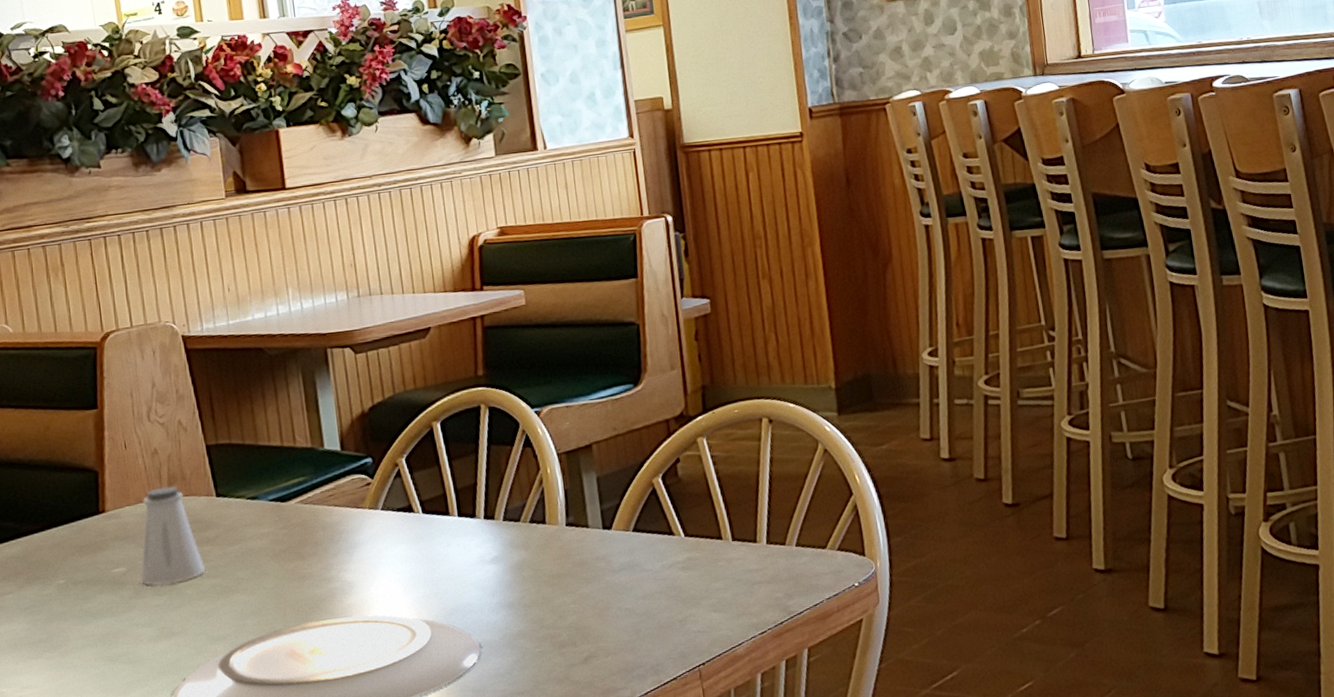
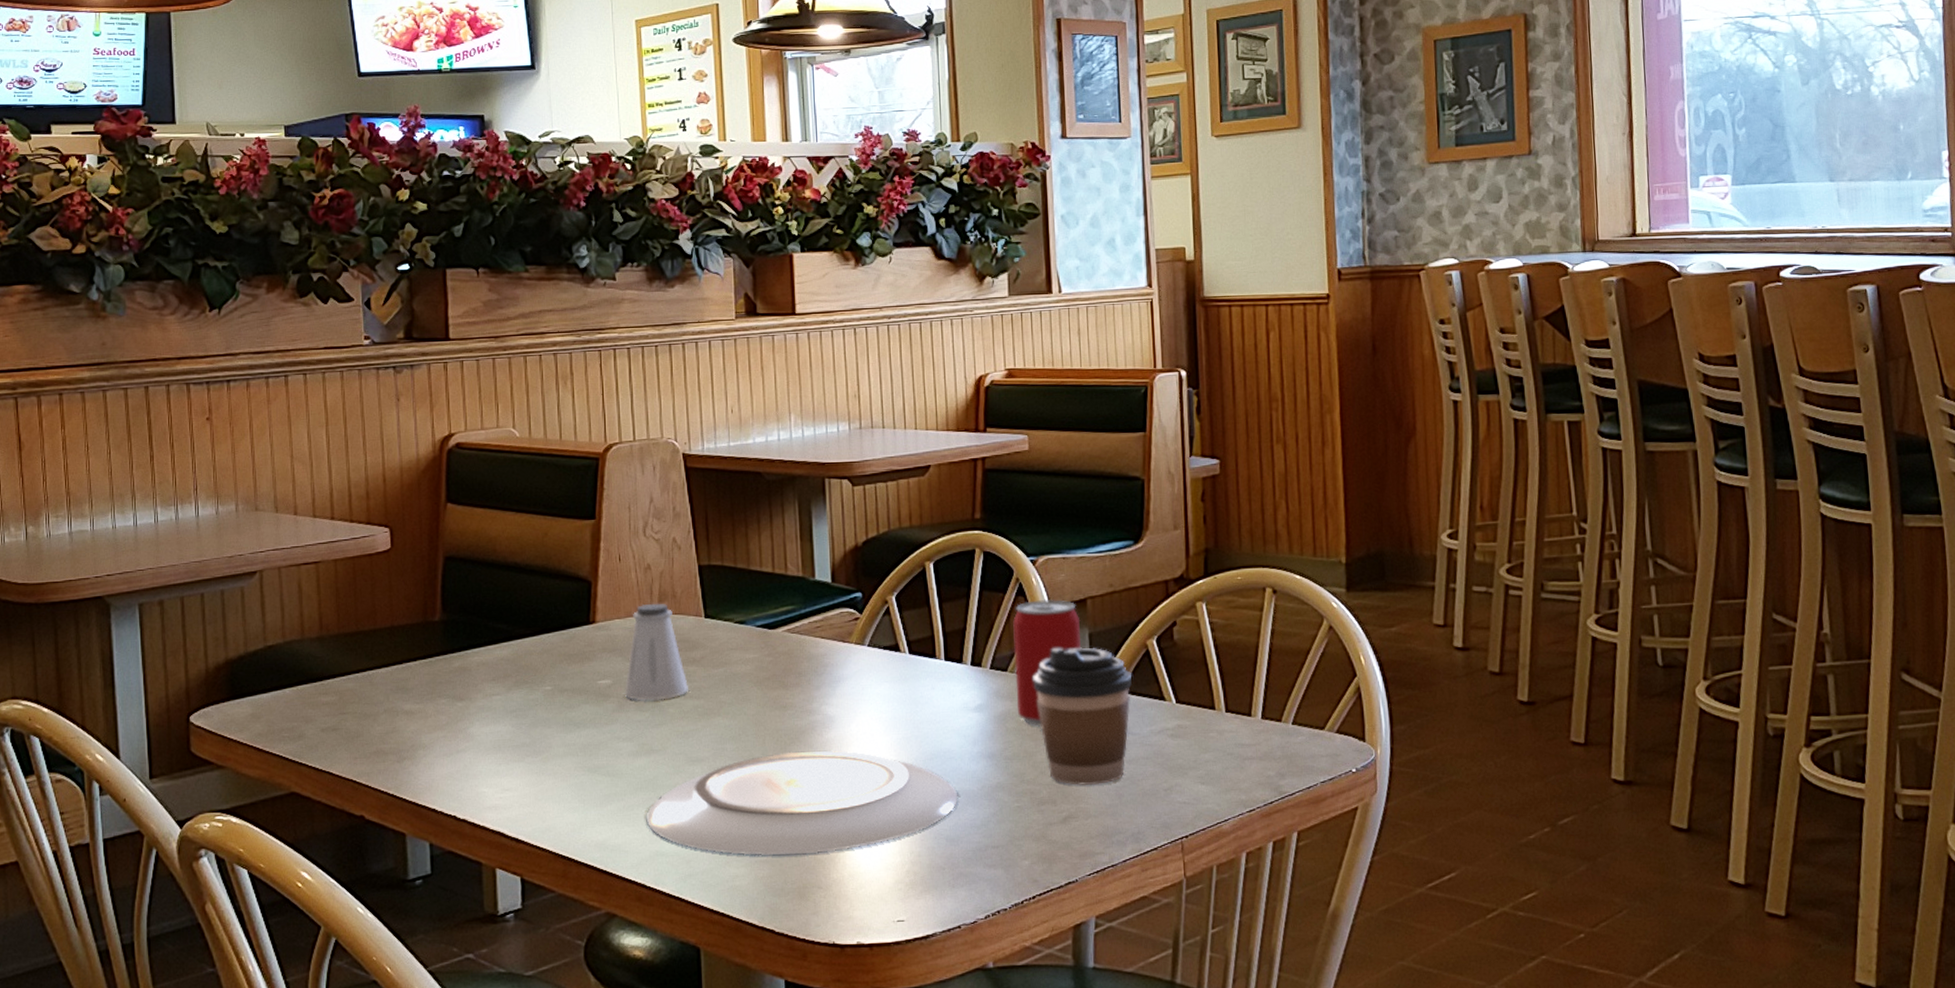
beer can: none [522,447,590,572] -> present [1013,600,1081,727]
coffee cup: none [545,491,642,626] -> present [1033,647,1132,786]

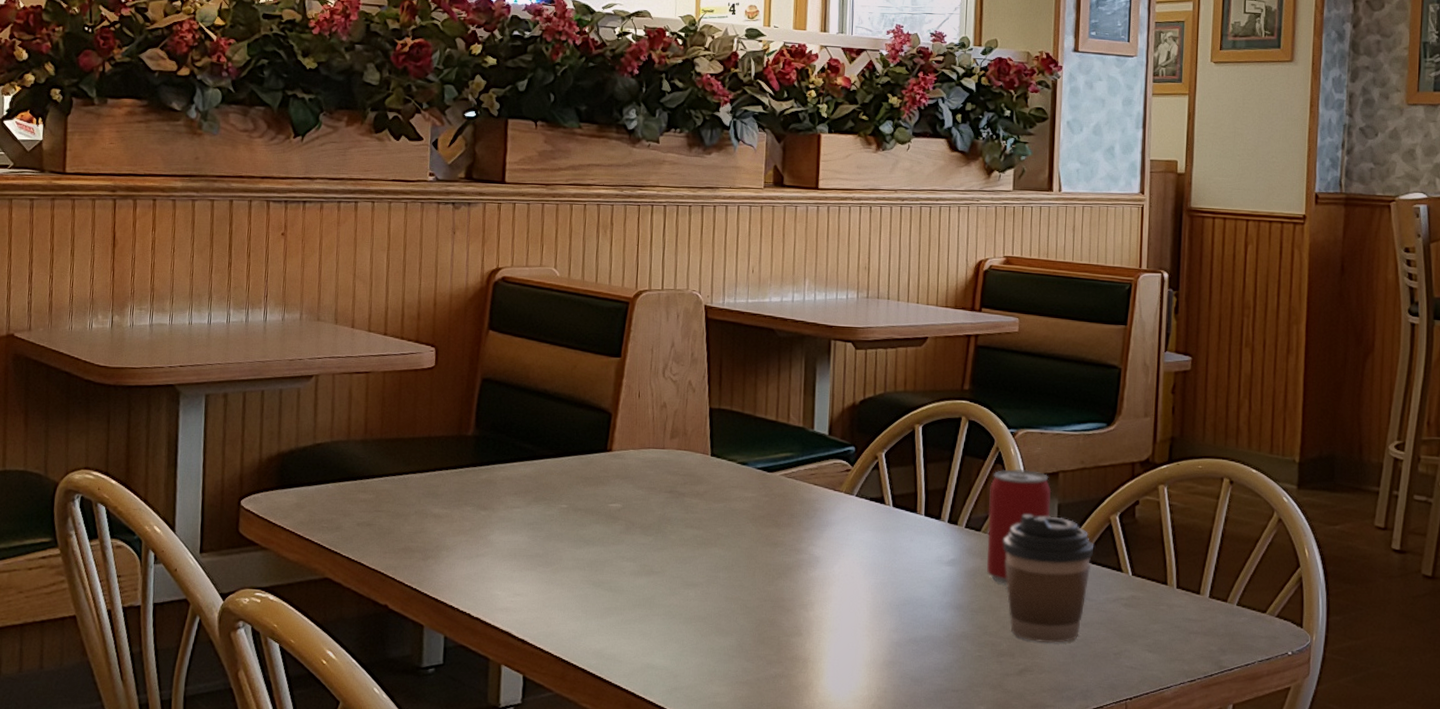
saltshaker: present [624,603,688,701] -> none [632,438,690,527]
plate: present [646,750,958,856] -> none [641,585,926,681]

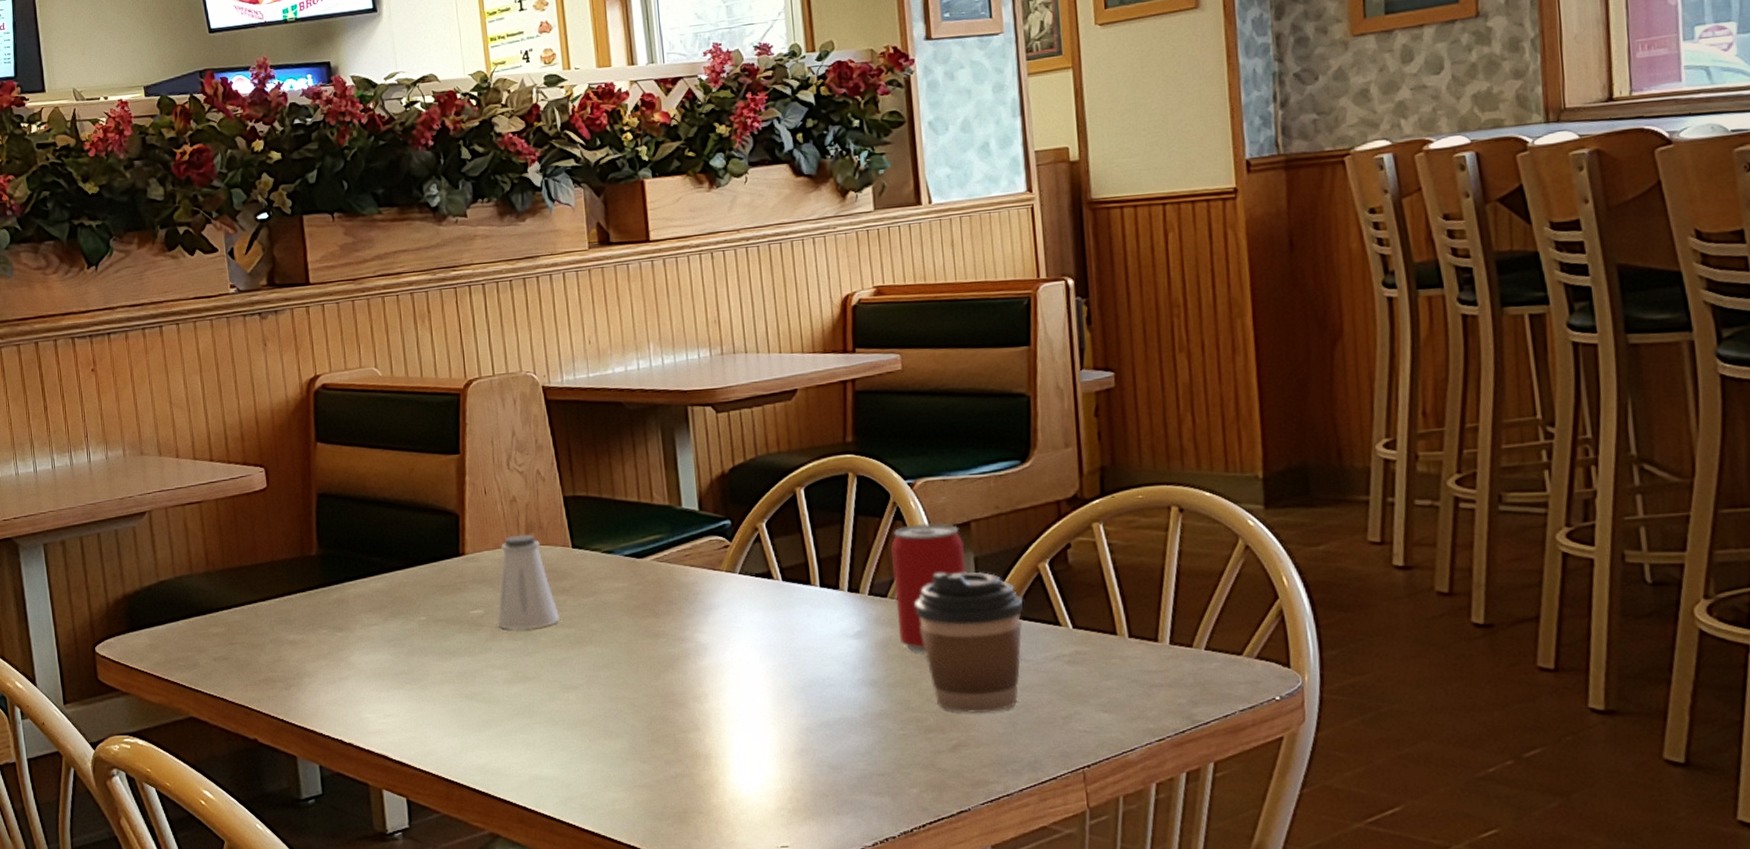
saltshaker: none [632,438,690,527] -> present [496,534,559,630]

